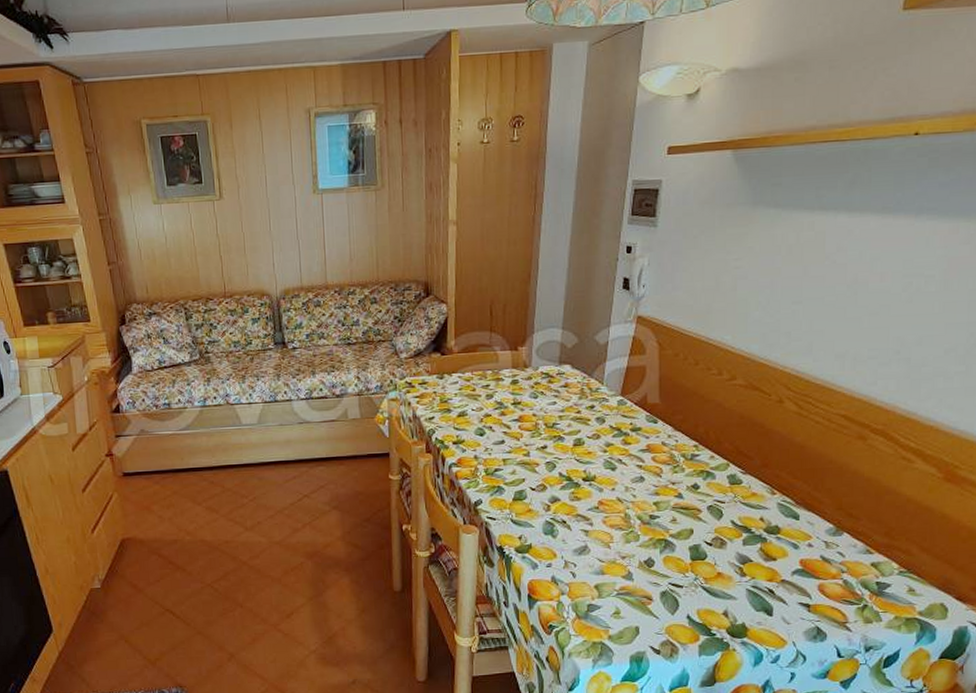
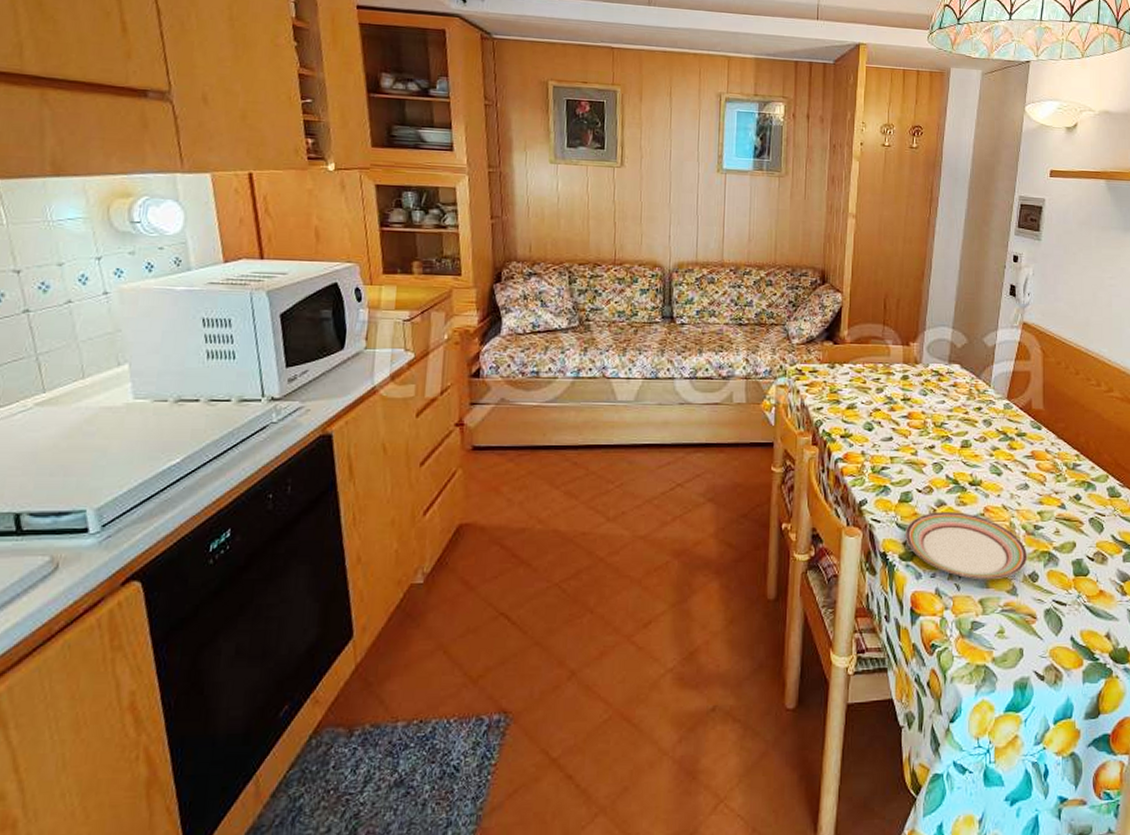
plate: none [521,506,644,567] -> present [905,512,1028,579]

